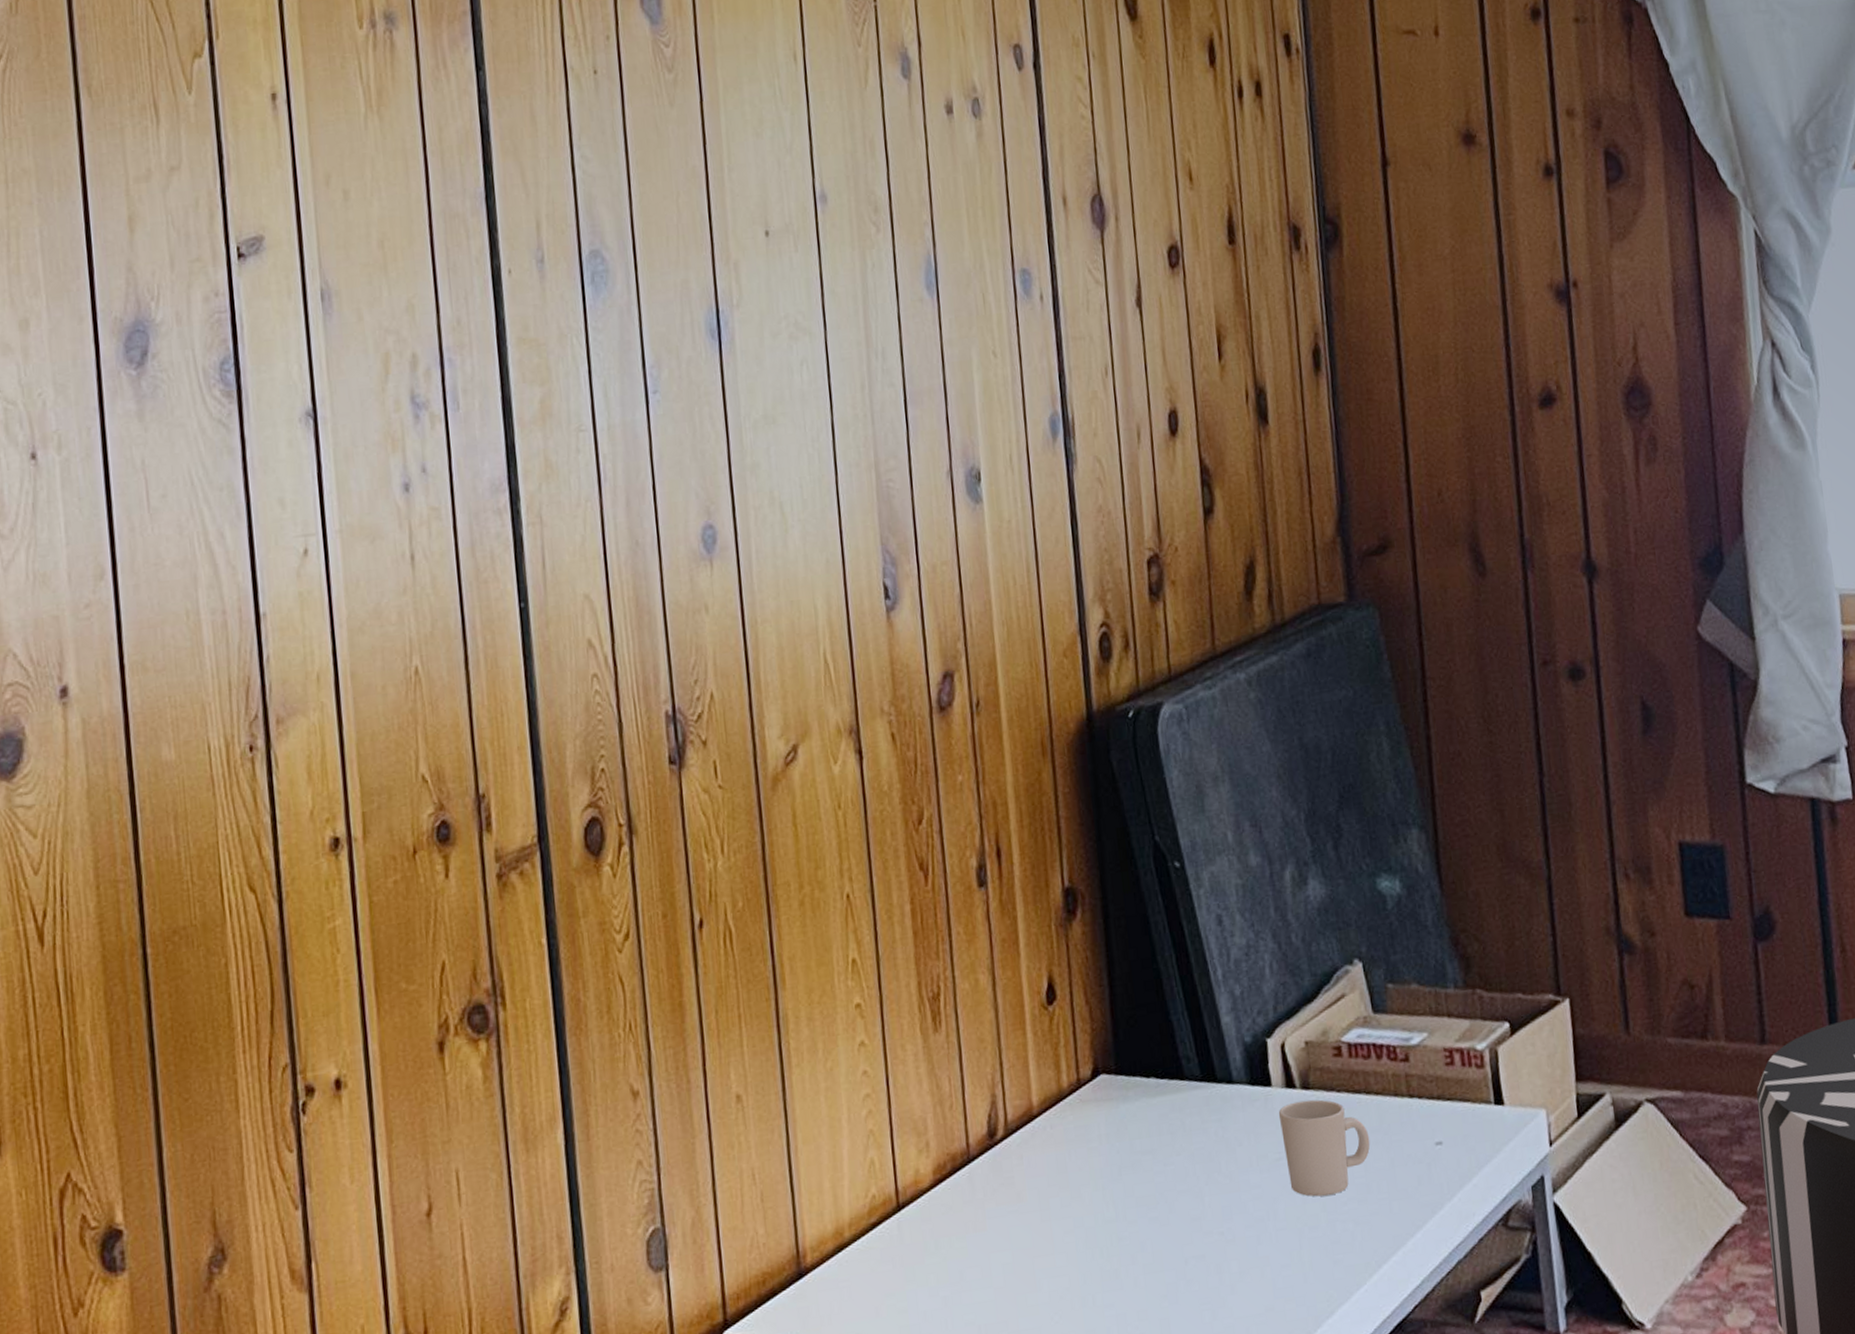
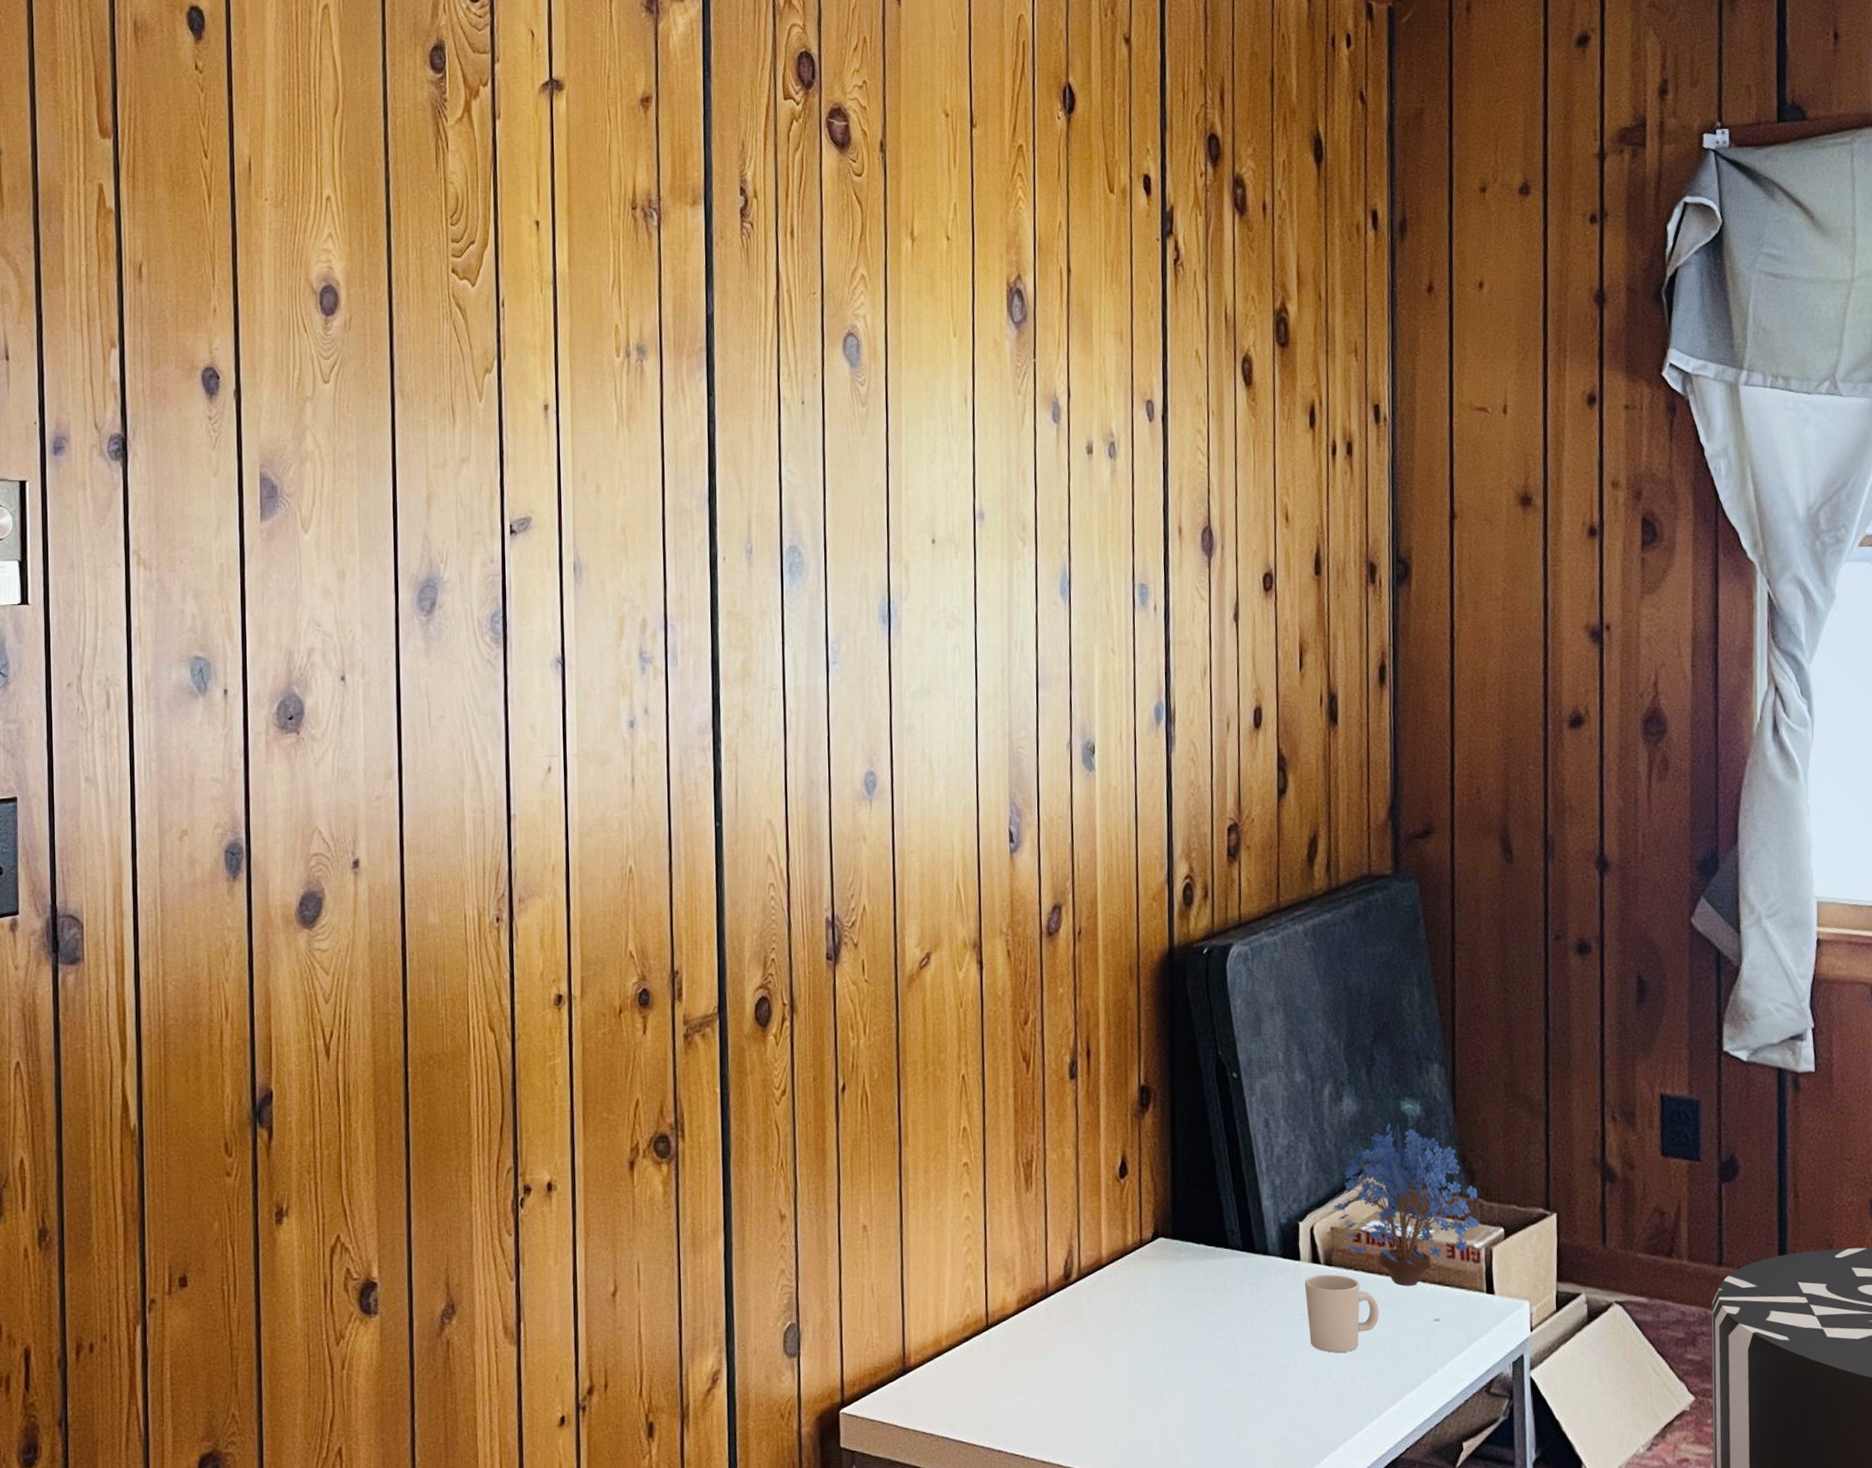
potted flower: none [1305,906,1480,1106] -> present [1332,1123,1479,1287]

